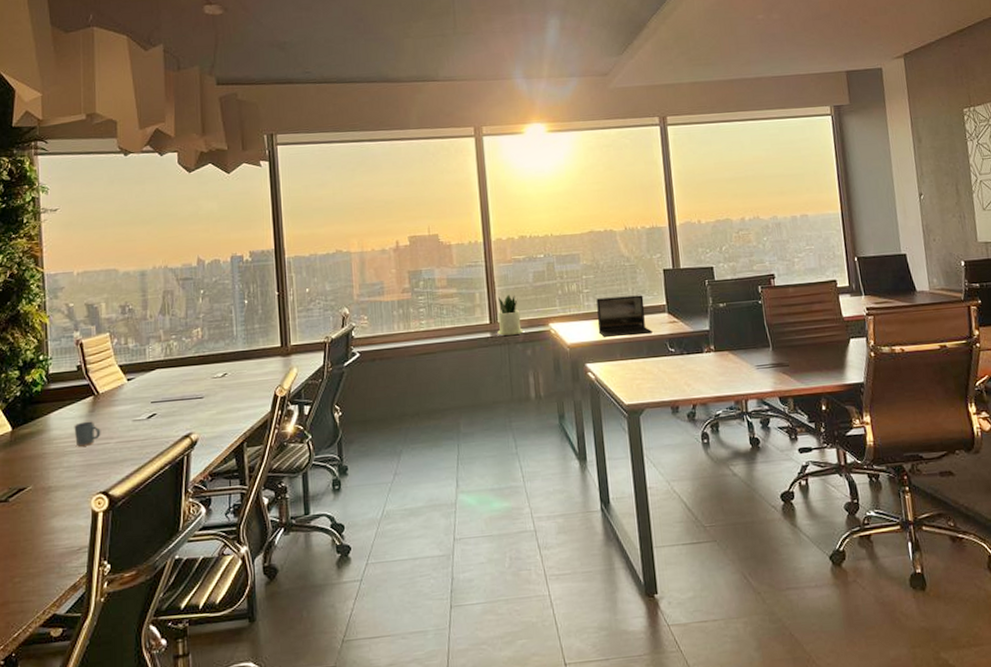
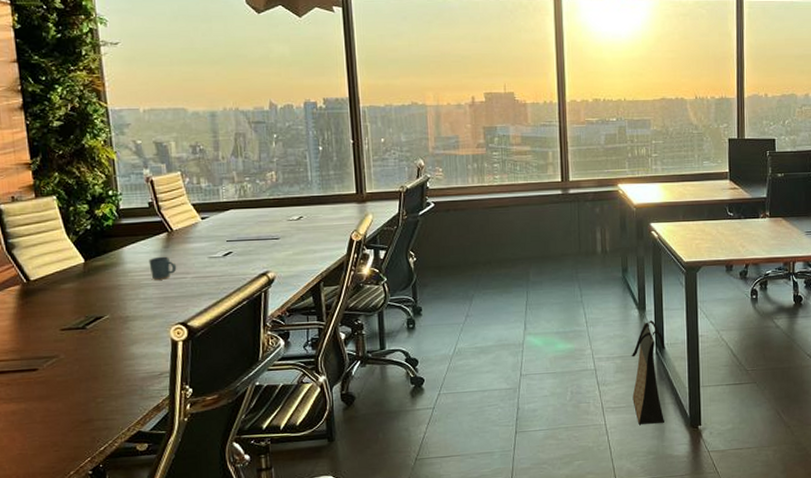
planter: present [497,294,523,337] -> none [568,155,593,194]
bag: none [573,472,616,595] -> present [631,320,665,425]
laptop: present [596,295,652,337] -> none [663,162,714,199]

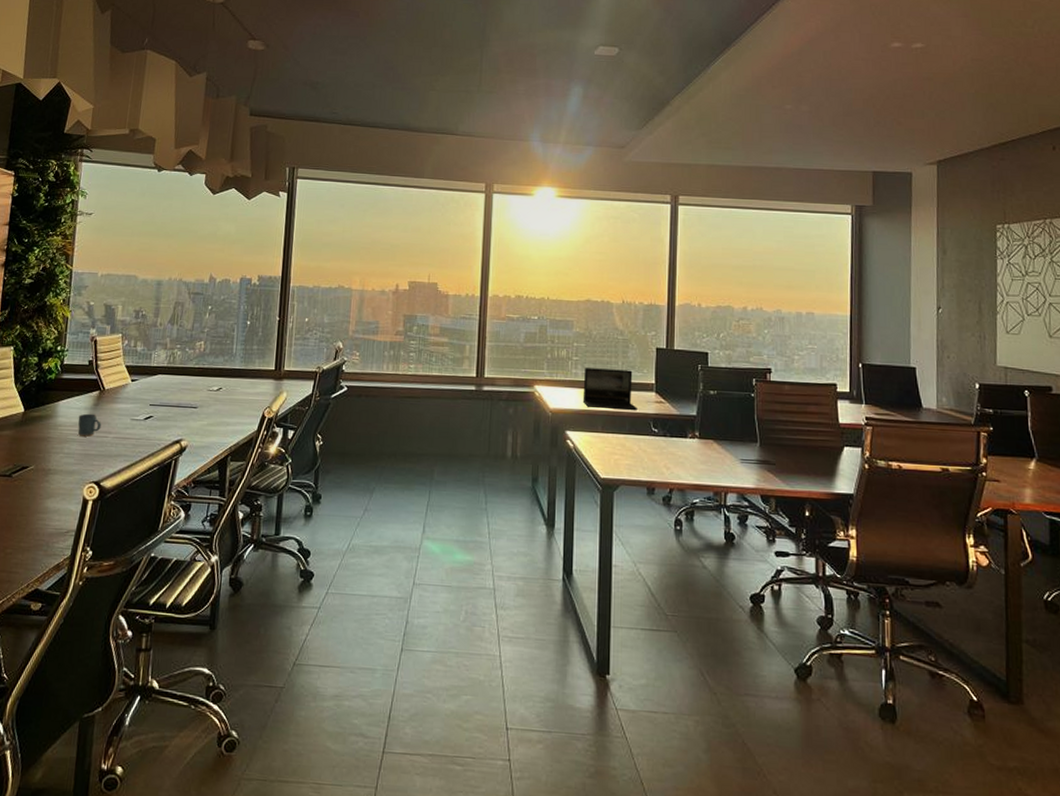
bag: present [631,320,665,425] -> none [533,540,574,665]
laptop: none [663,162,714,199] -> present [582,368,637,410]

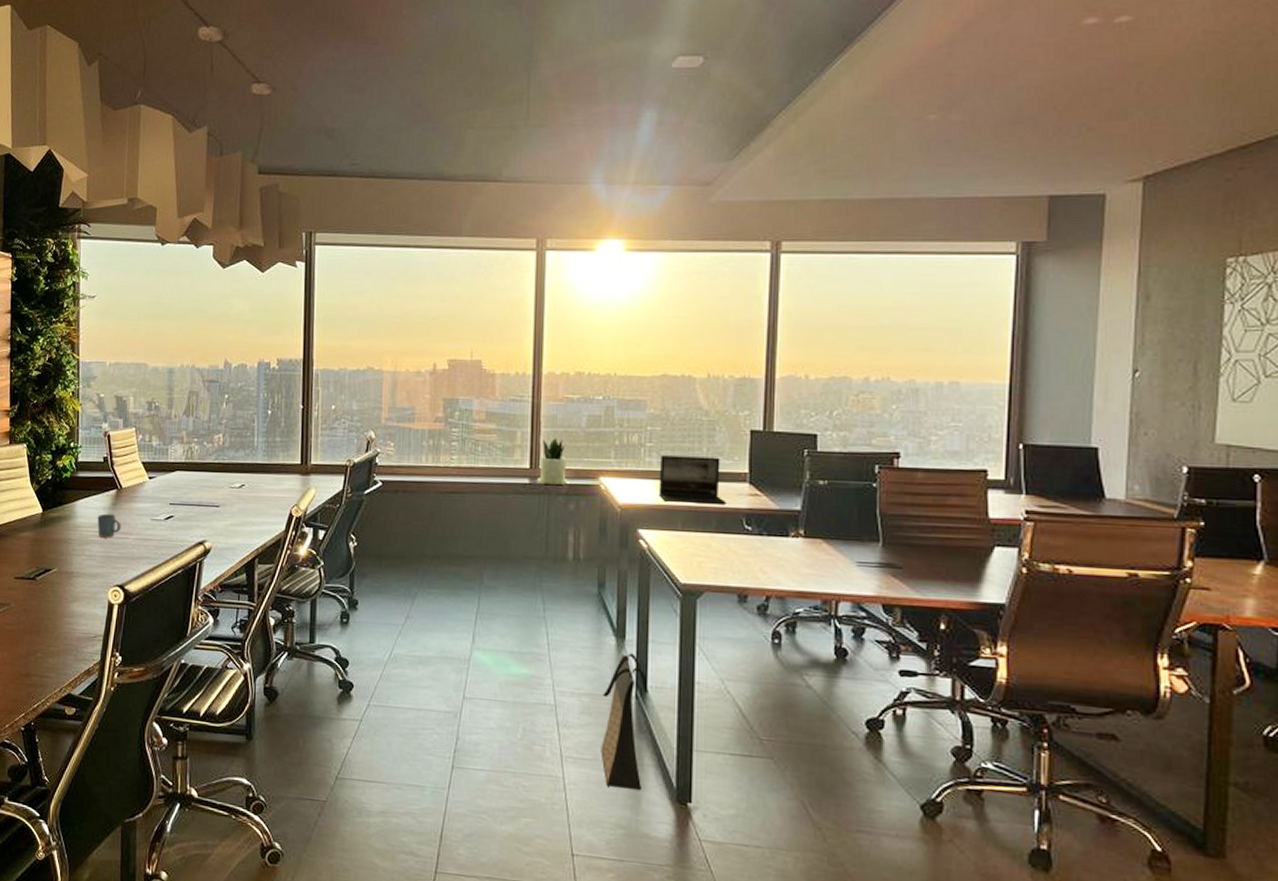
planter: none [482,351,508,393] -> present [537,438,568,486]
bag: none [533,540,574,665] -> present [601,653,648,790]

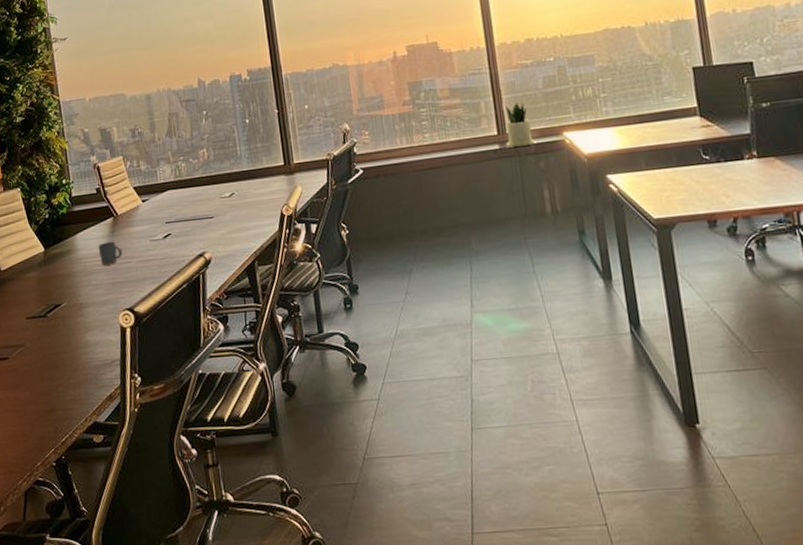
bag: present [601,653,648,790] -> none [600,292,651,422]
laptop: present [658,455,726,504] -> none [615,97,682,145]

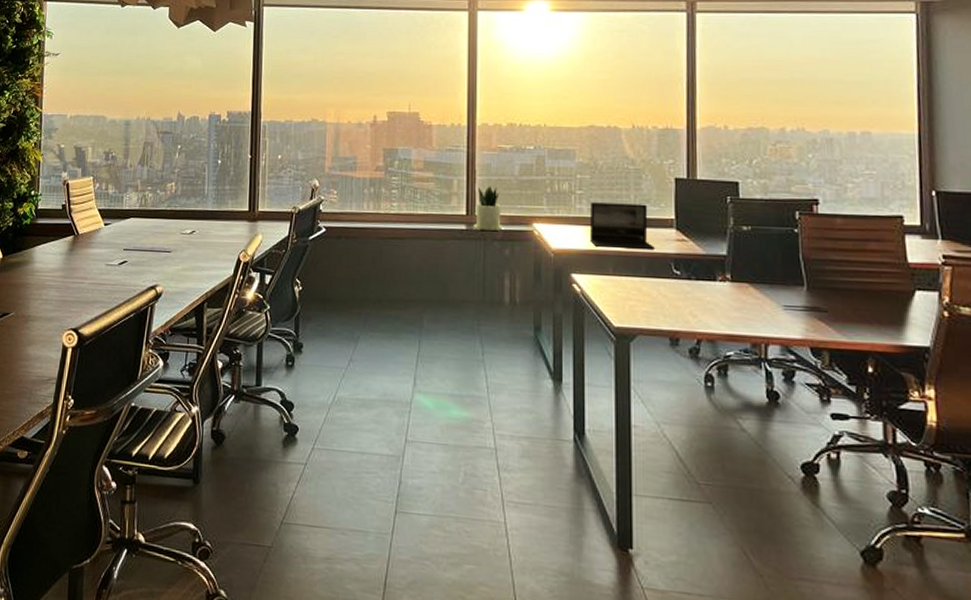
mug: present [98,241,123,266] -> none [54,259,77,283]
laptop: none [615,97,682,145] -> present [589,202,655,249]

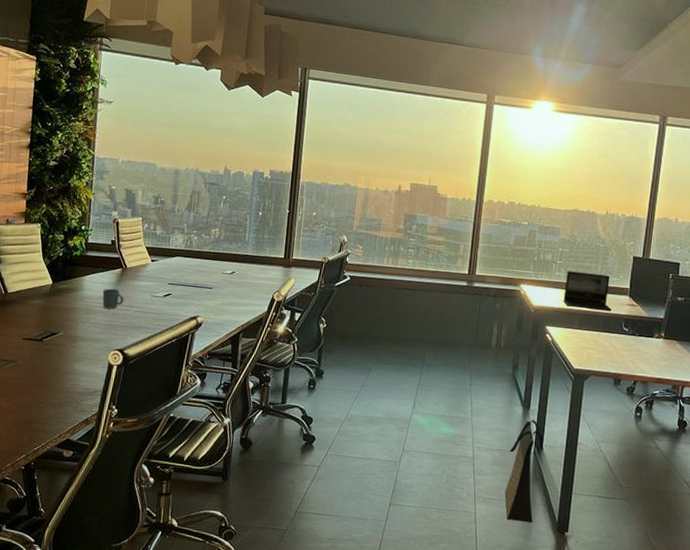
mug: none [54,259,77,283] -> present [102,288,125,309]
planter: present [474,186,503,232] -> none [473,252,497,289]
bag: none [541,396,586,535] -> present [505,420,544,522]

